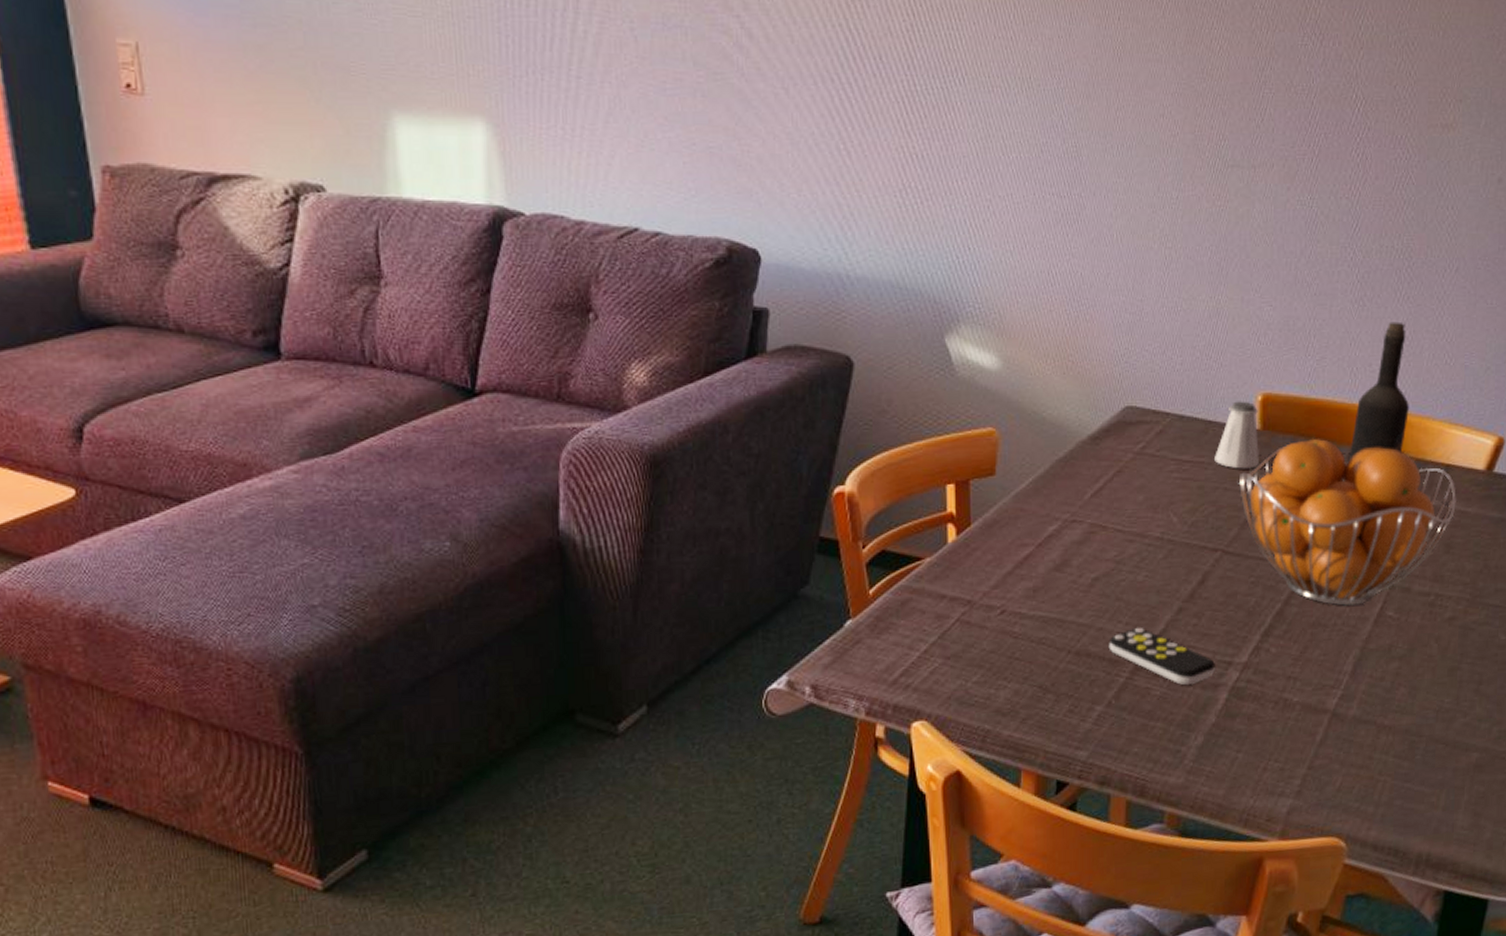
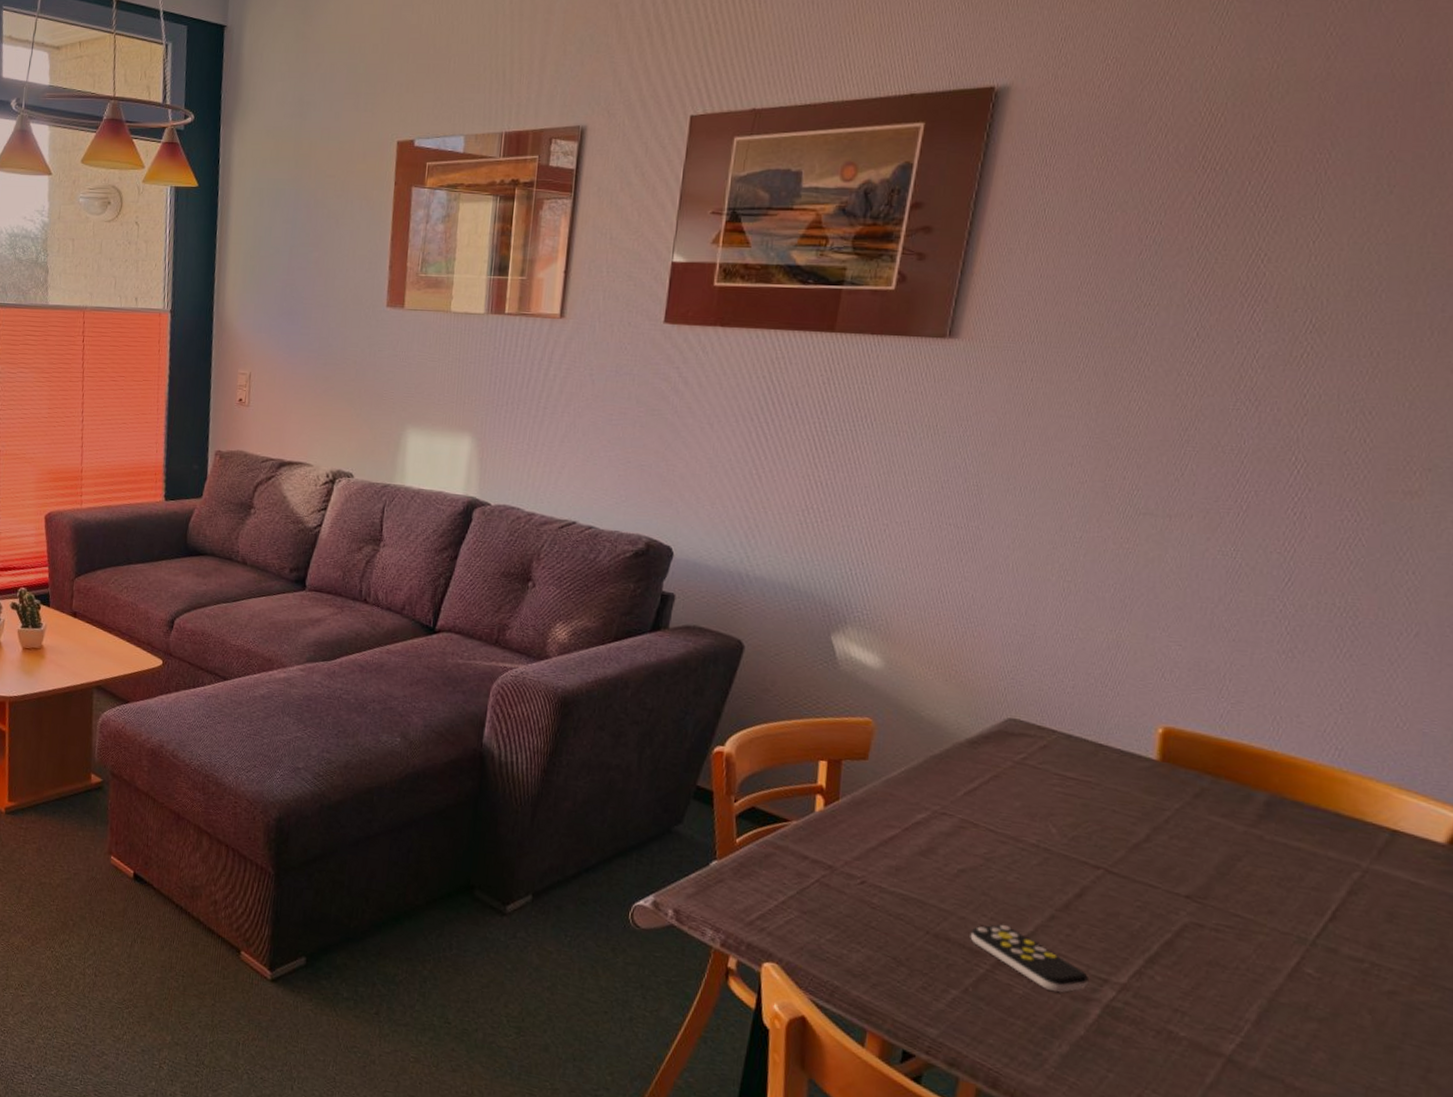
saltshaker: present [1215,401,1260,469] -> none [1103,730,1157,797]
fruit basket: present [1239,438,1457,606] -> none [1129,778,1405,955]
wine bottle: present [1348,321,1409,509] -> none [1265,676,1347,860]

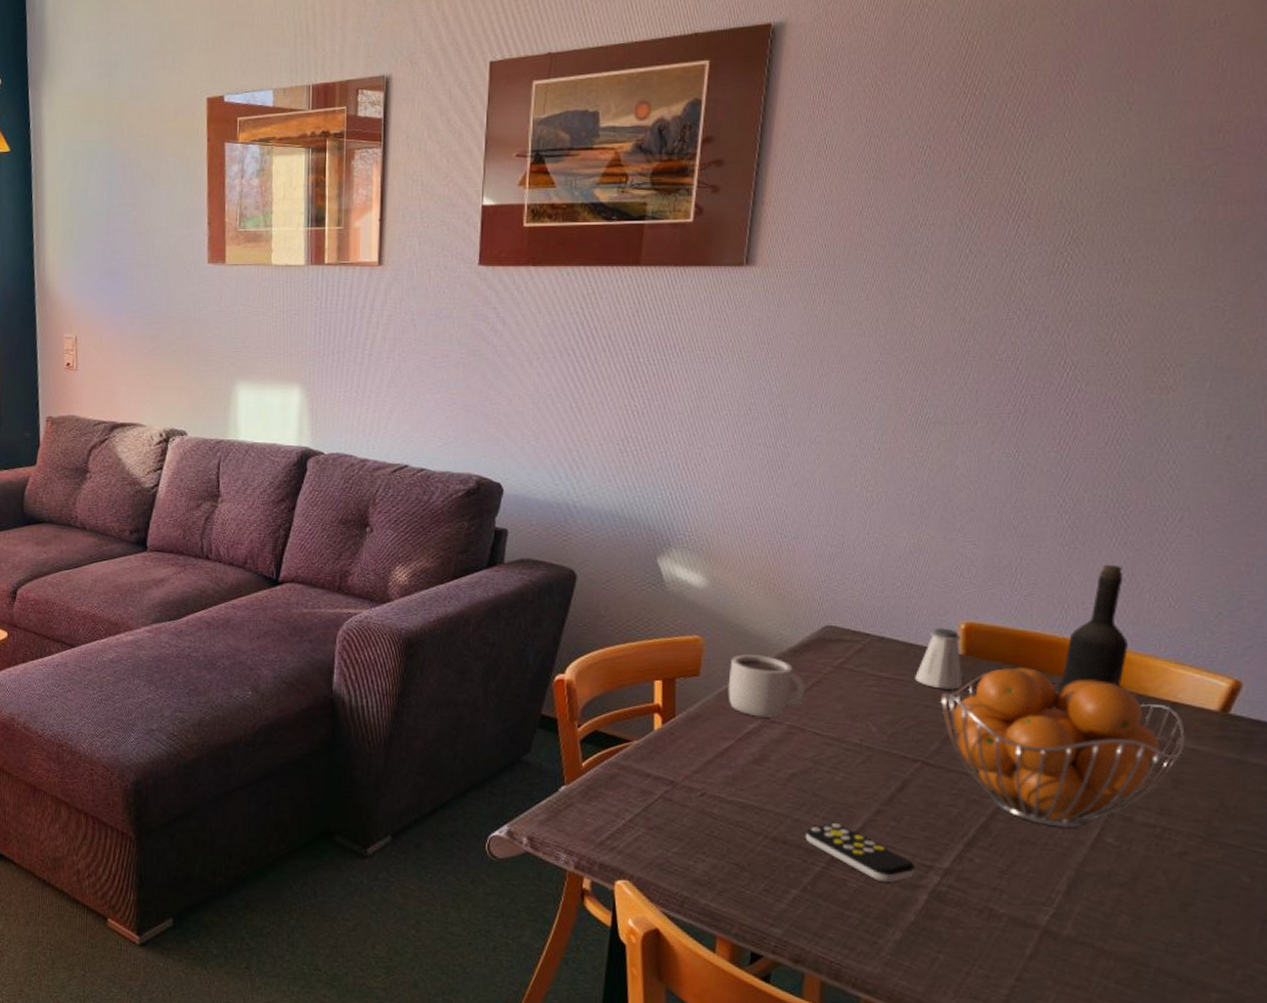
mug: none [897,741,982,809] -> present [728,654,806,718]
saltshaker: none [1103,730,1157,797] -> present [915,628,963,690]
fruit basket: none [1129,778,1405,955] -> present [941,666,1185,828]
wine bottle: none [1265,676,1347,860] -> present [1060,564,1128,738]

